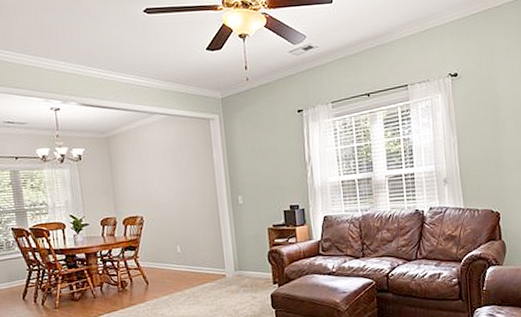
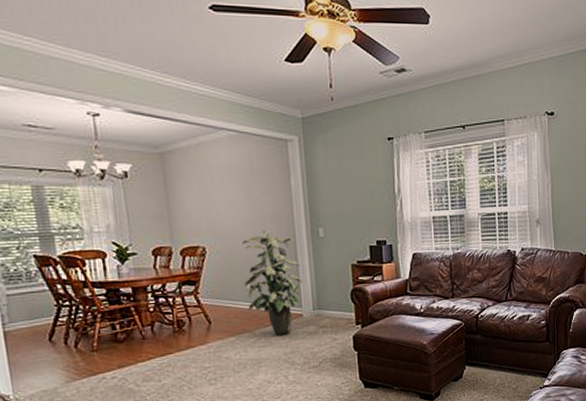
indoor plant: none [173,199,225,294] -> present [241,230,302,335]

